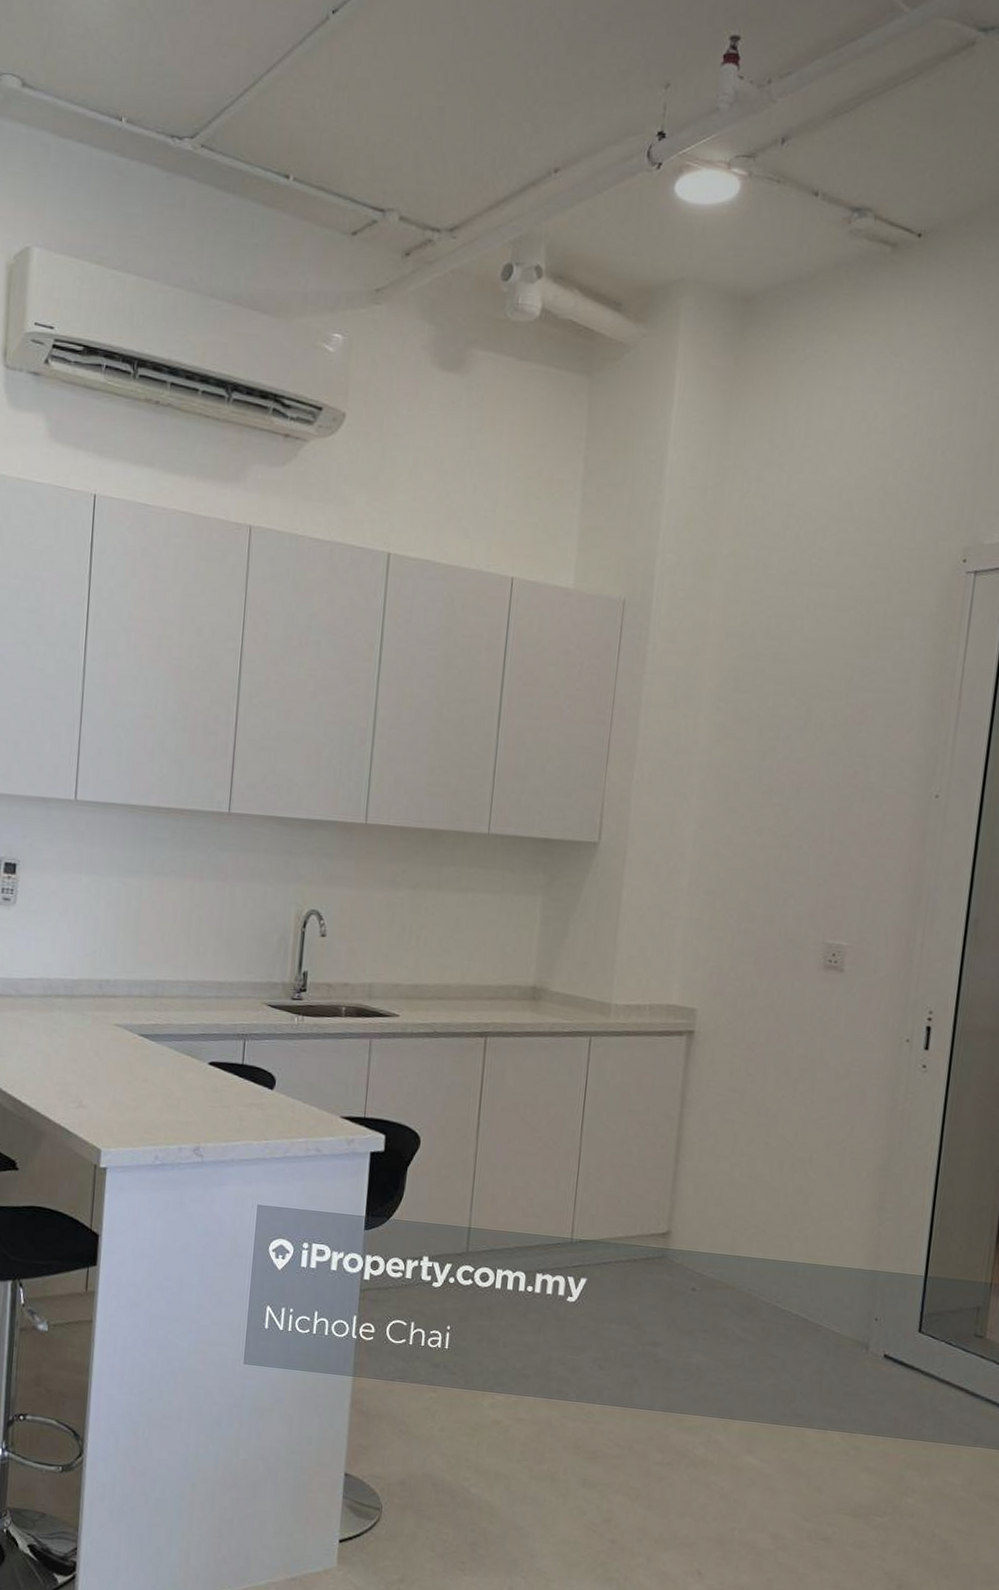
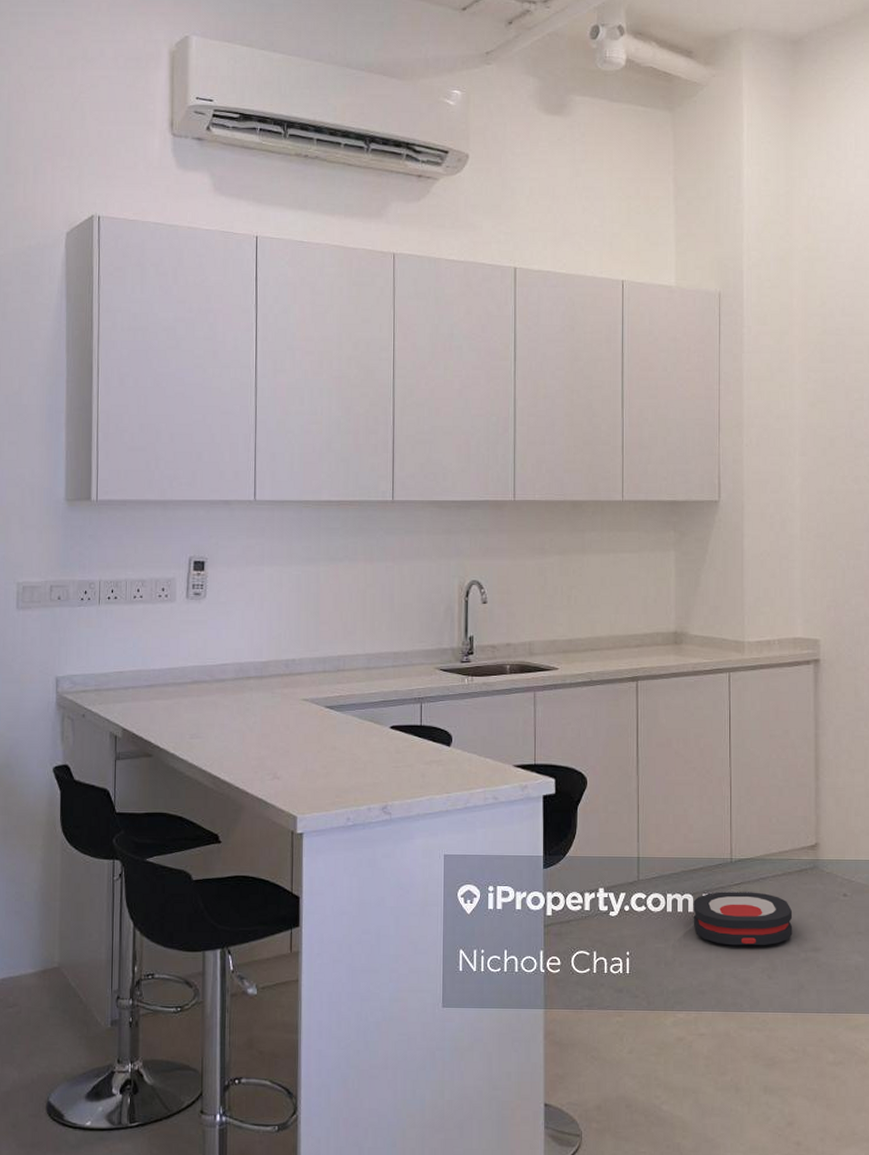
robot vacuum: none [522,1272,634,1334] -> present [693,891,793,946]

